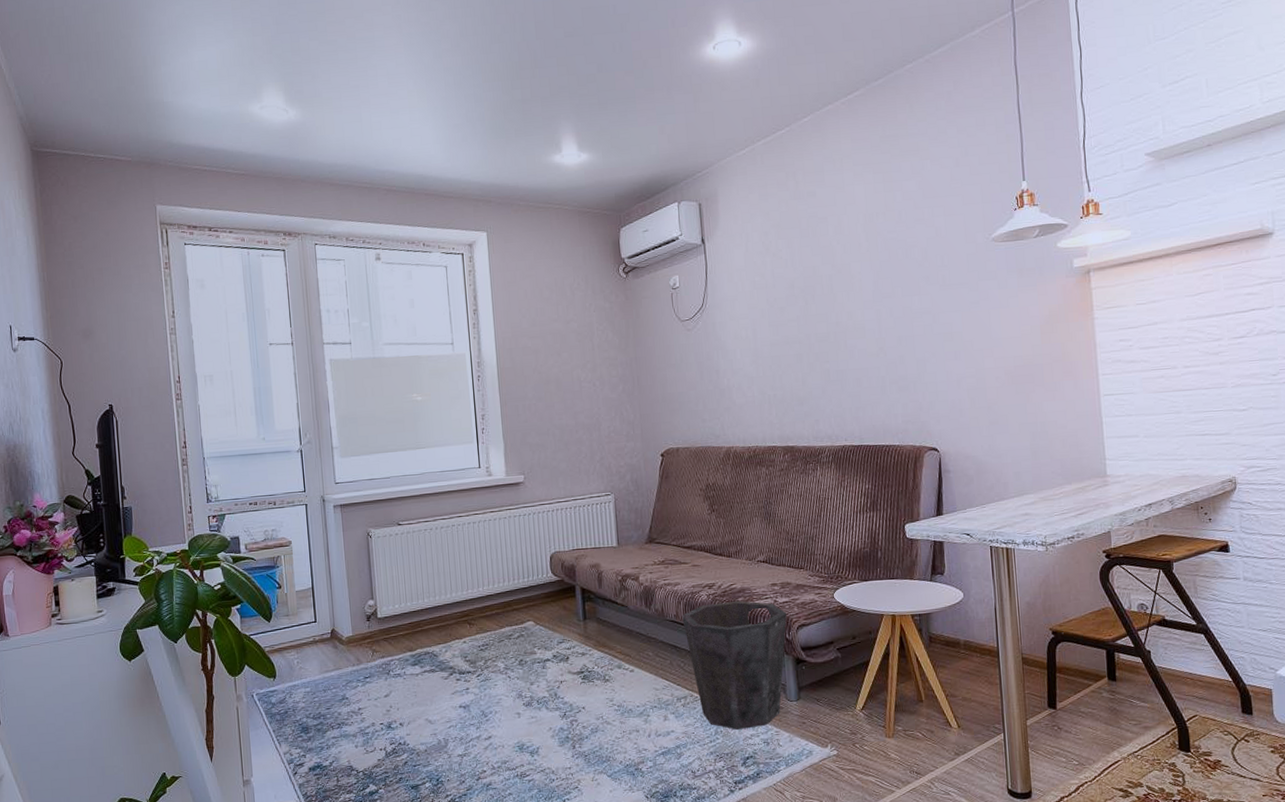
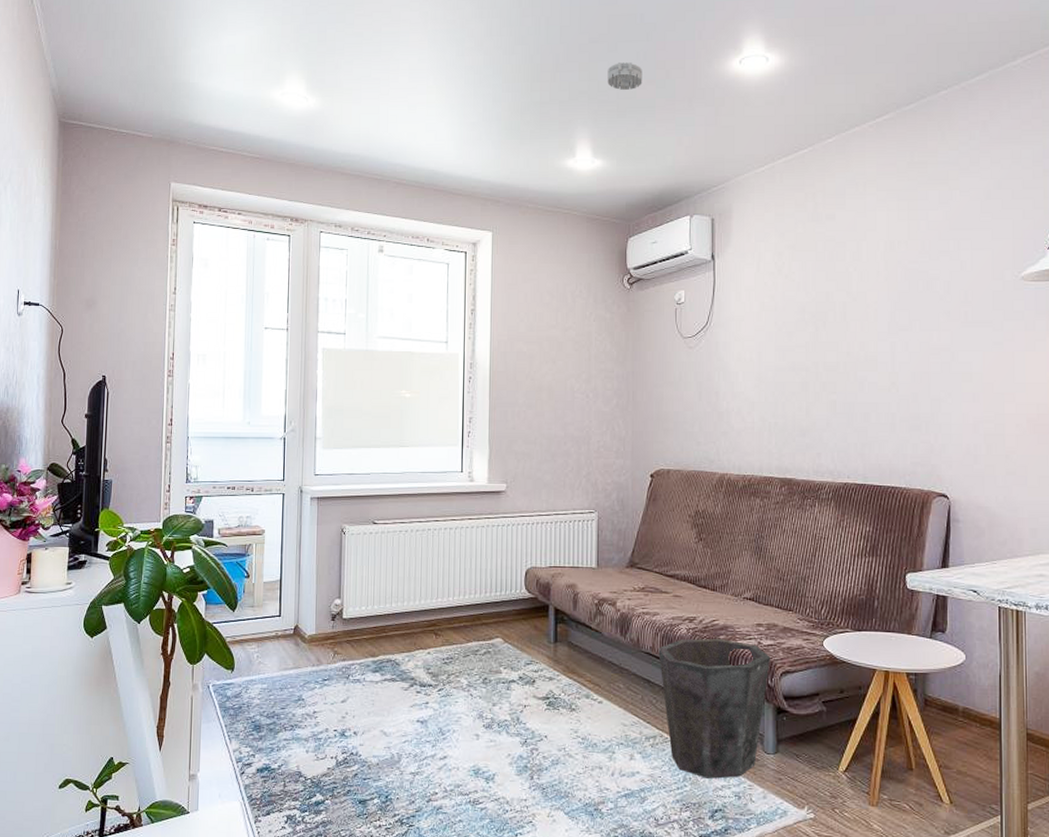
smoke detector: none [585,54,621,83] -> present [607,62,643,90]

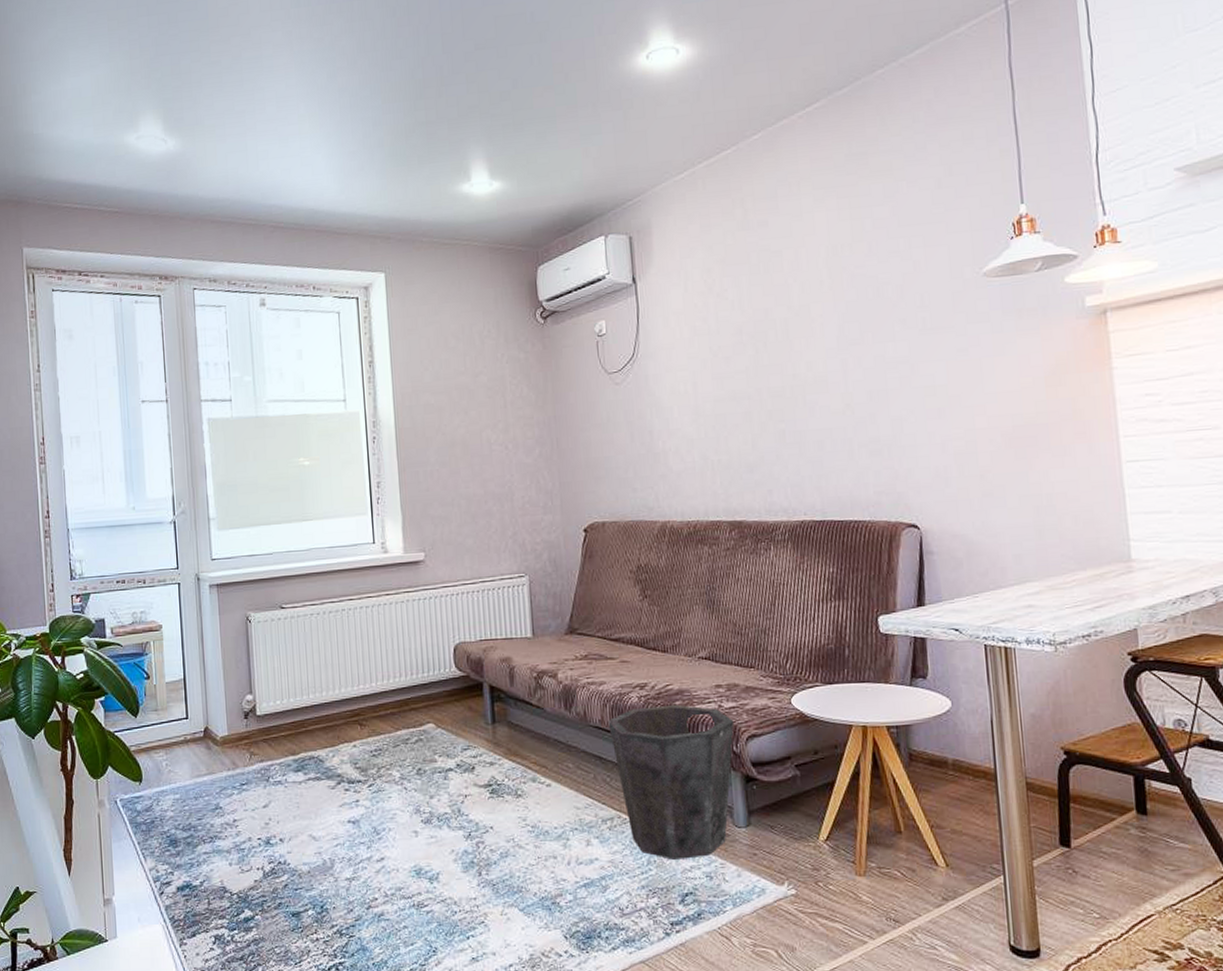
smoke detector: present [607,62,643,90] -> none [498,68,539,101]

